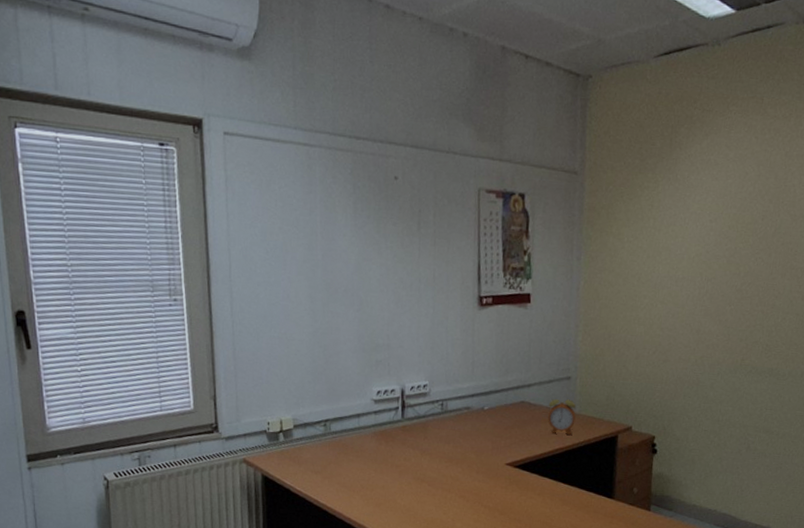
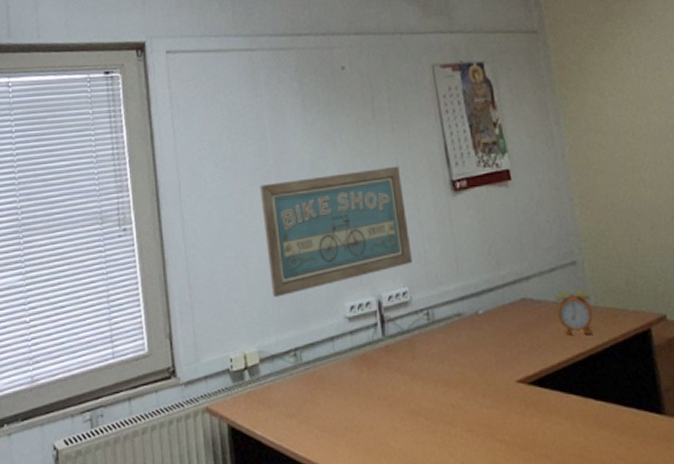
wall art: none [306,276,436,376] -> present [259,166,412,297]

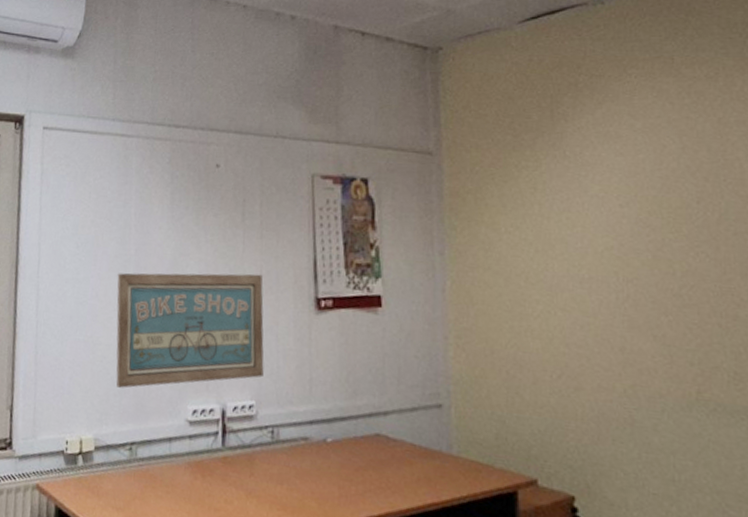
alarm clock: present [555,289,593,336] -> none [413,432,453,485]

